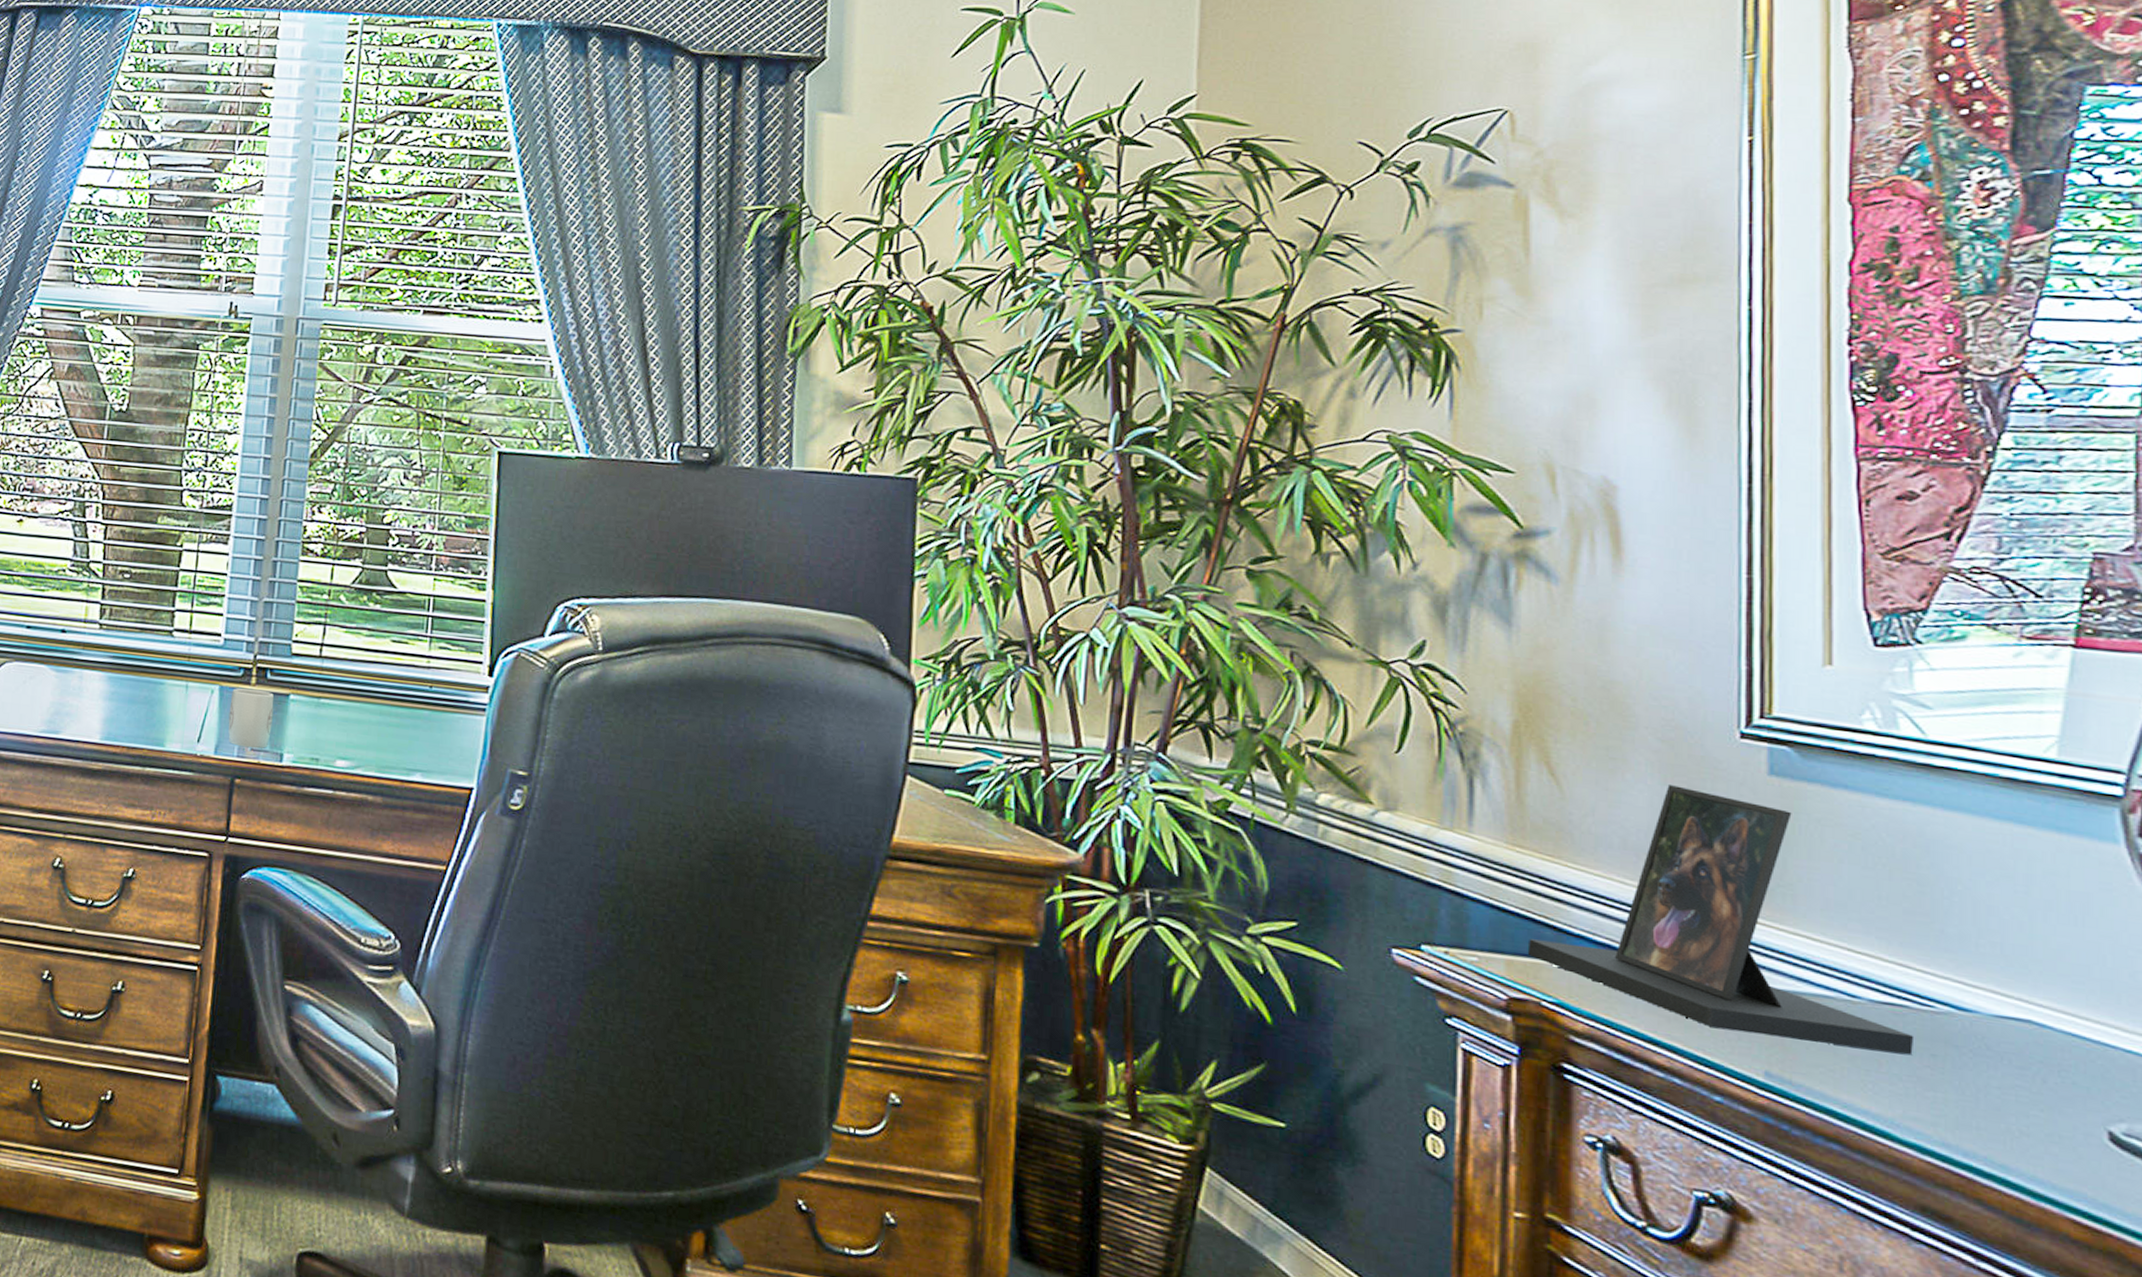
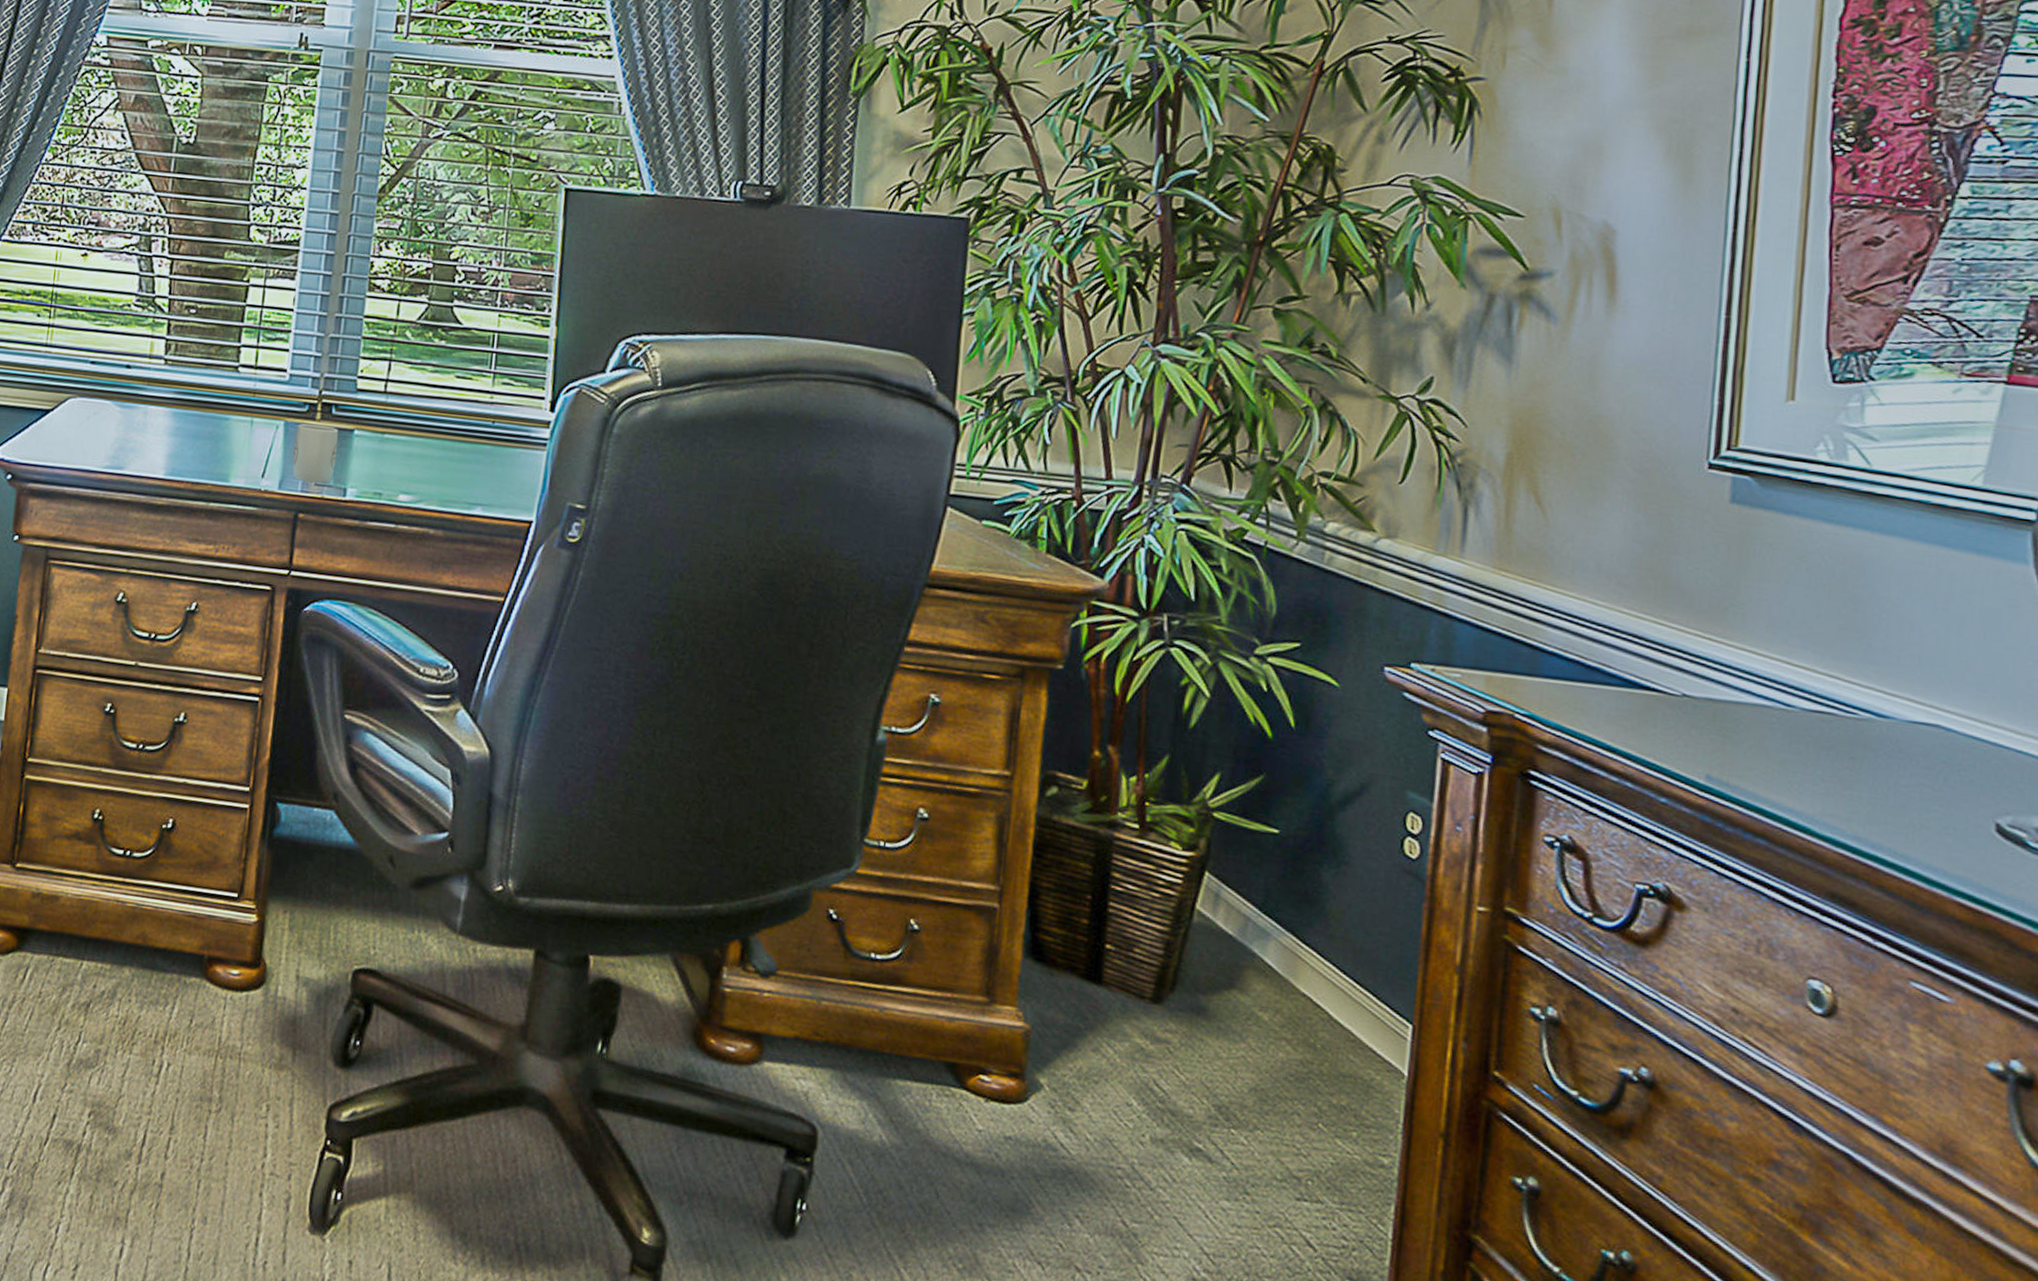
photo frame: present [1527,783,1915,1056] -> none [1505,511,1838,759]

